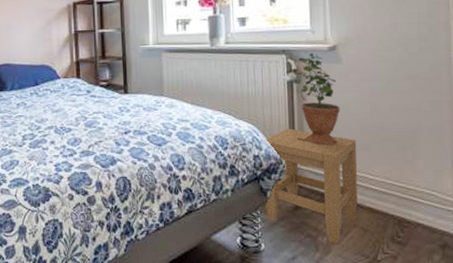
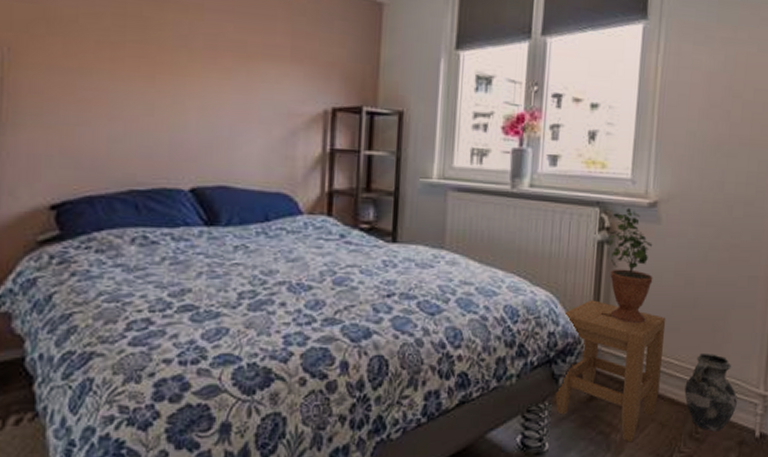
ceramic jug: none [381,168,436,236] -> present [684,352,738,432]

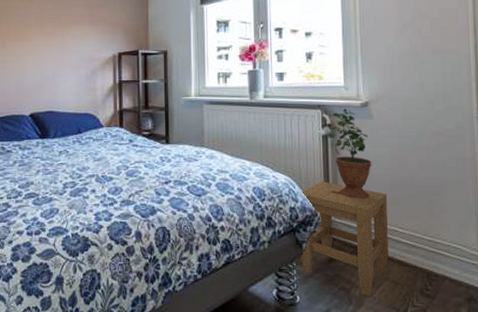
ceramic jug: present [684,352,738,432] -> none [411,222,462,289]

